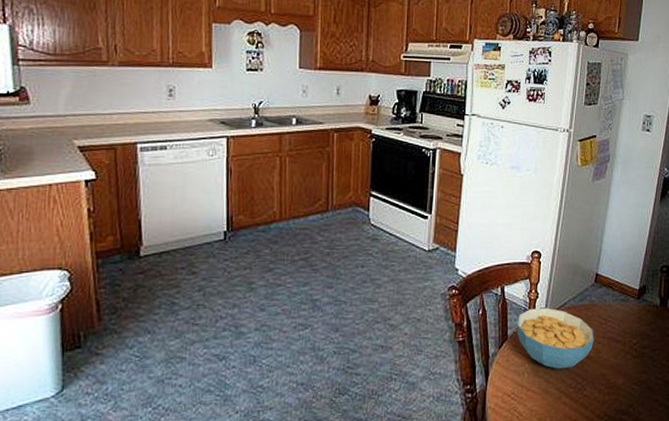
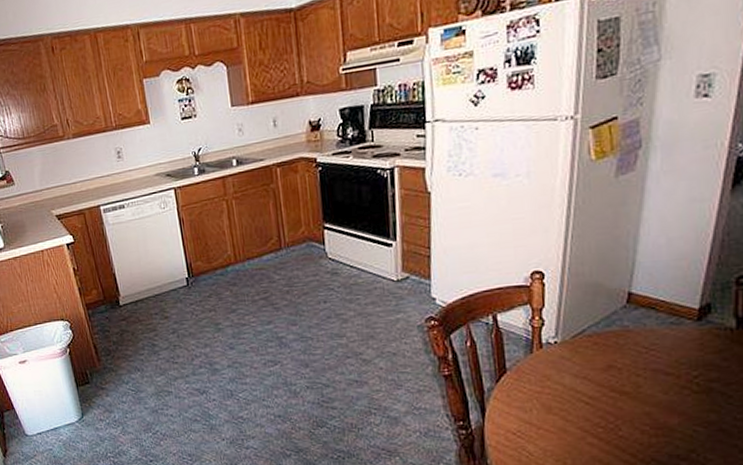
cereal bowl: present [516,307,594,369] -> none [516,336,631,406]

